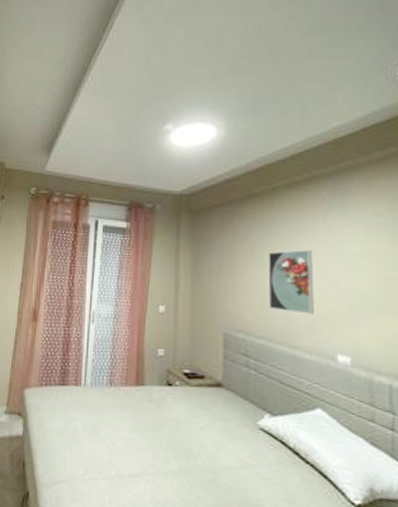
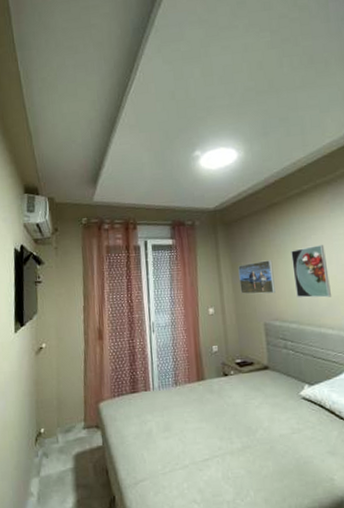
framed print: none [199,259,244,301] -> present [238,260,275,294]

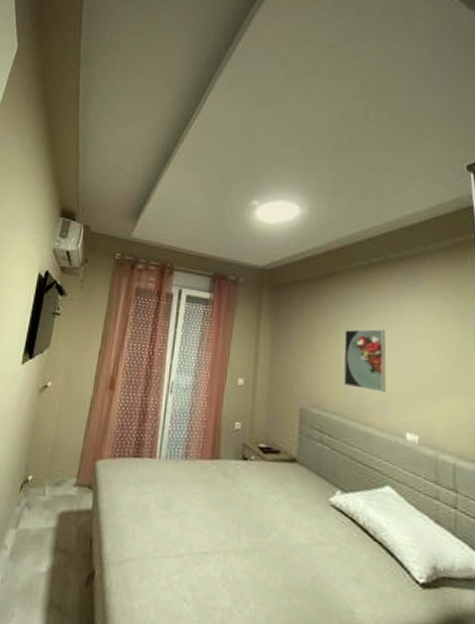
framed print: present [238,260,275,294] -> none [278,335,321,376]

